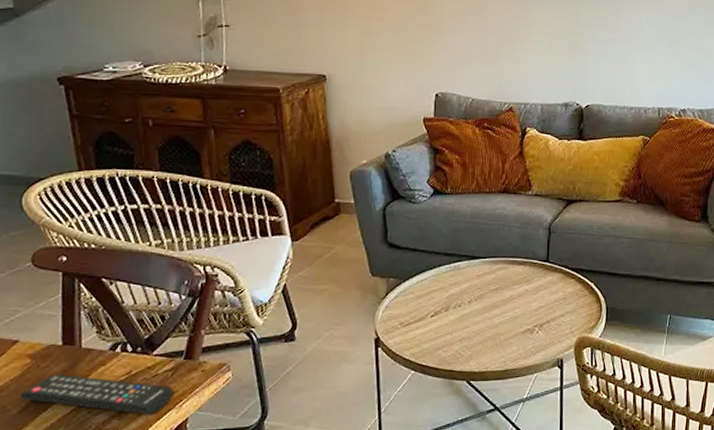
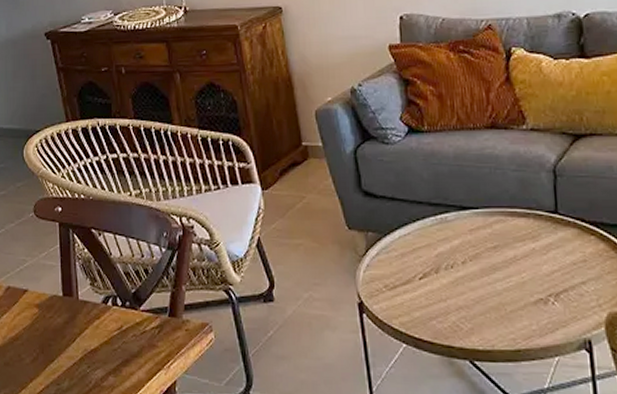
remote control: present [19,374,174,415] -> none [31,325,161,374]

